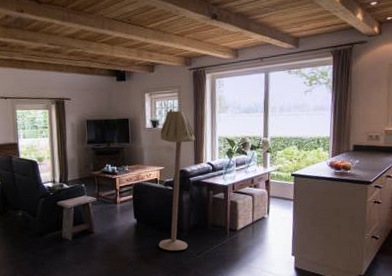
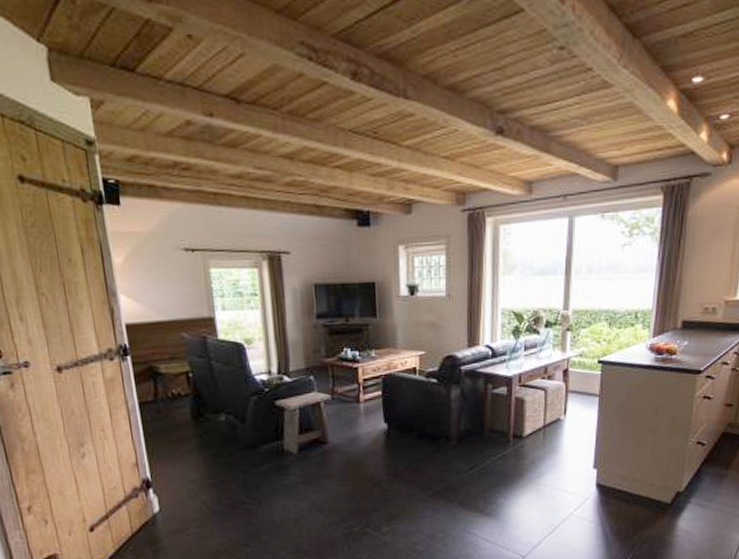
floor lamp: present [158,109,196,251] -> none [417,268,470,466]

